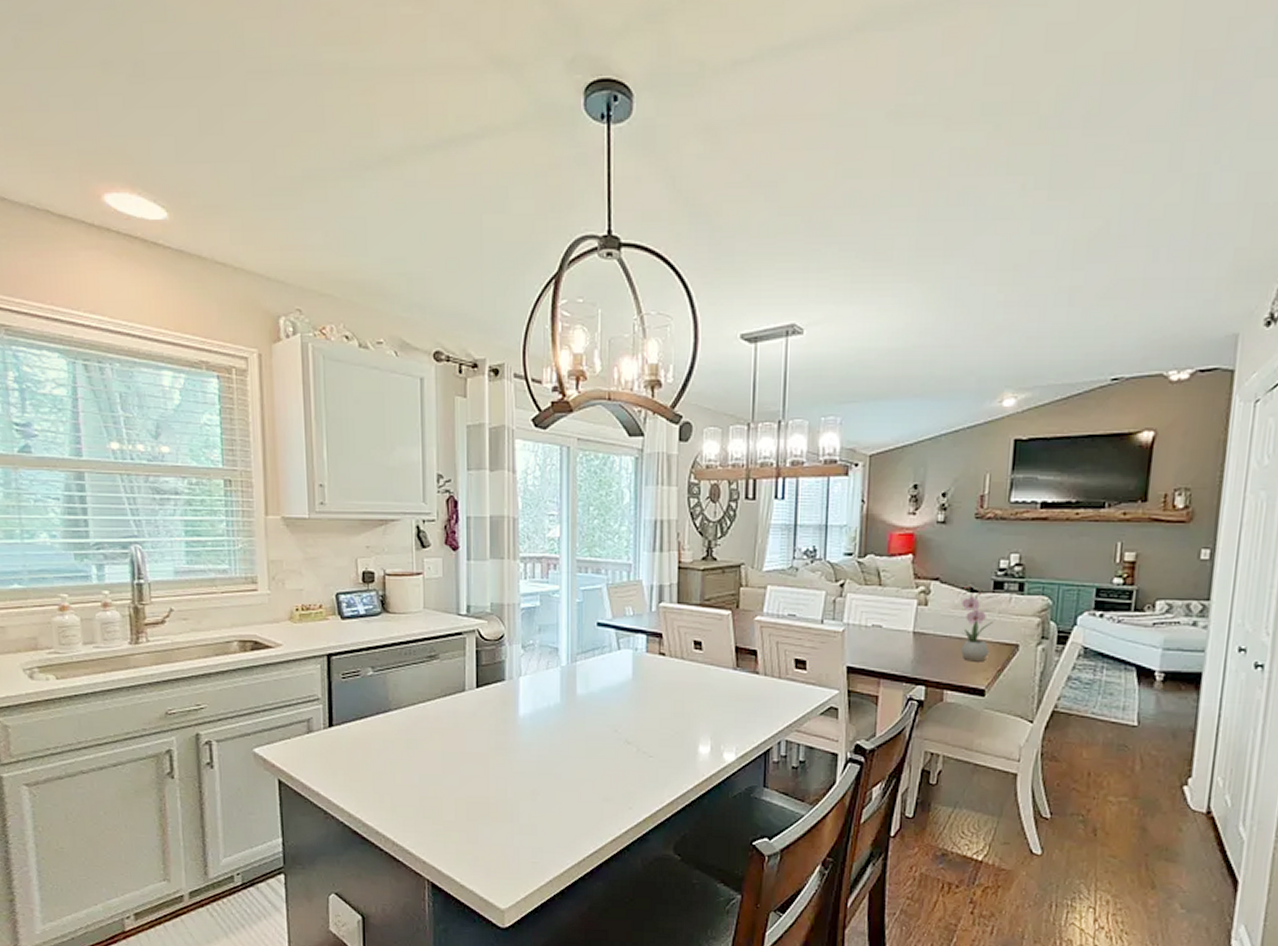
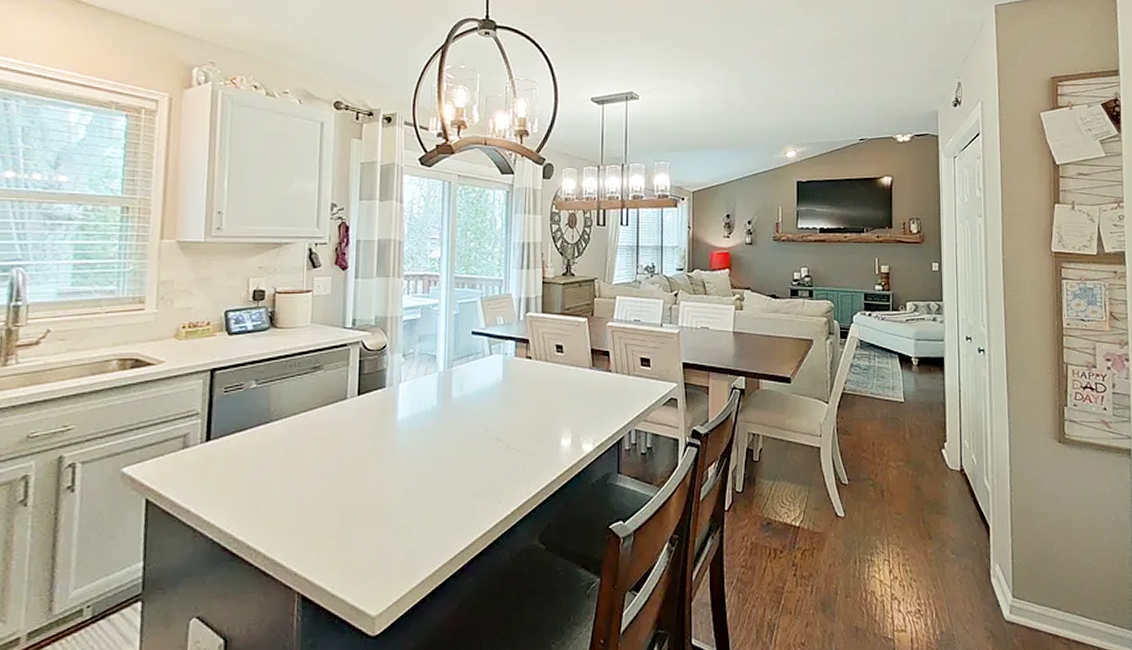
flower arrangement: present [960,586,994,662] -> none [768,294,793,355]

